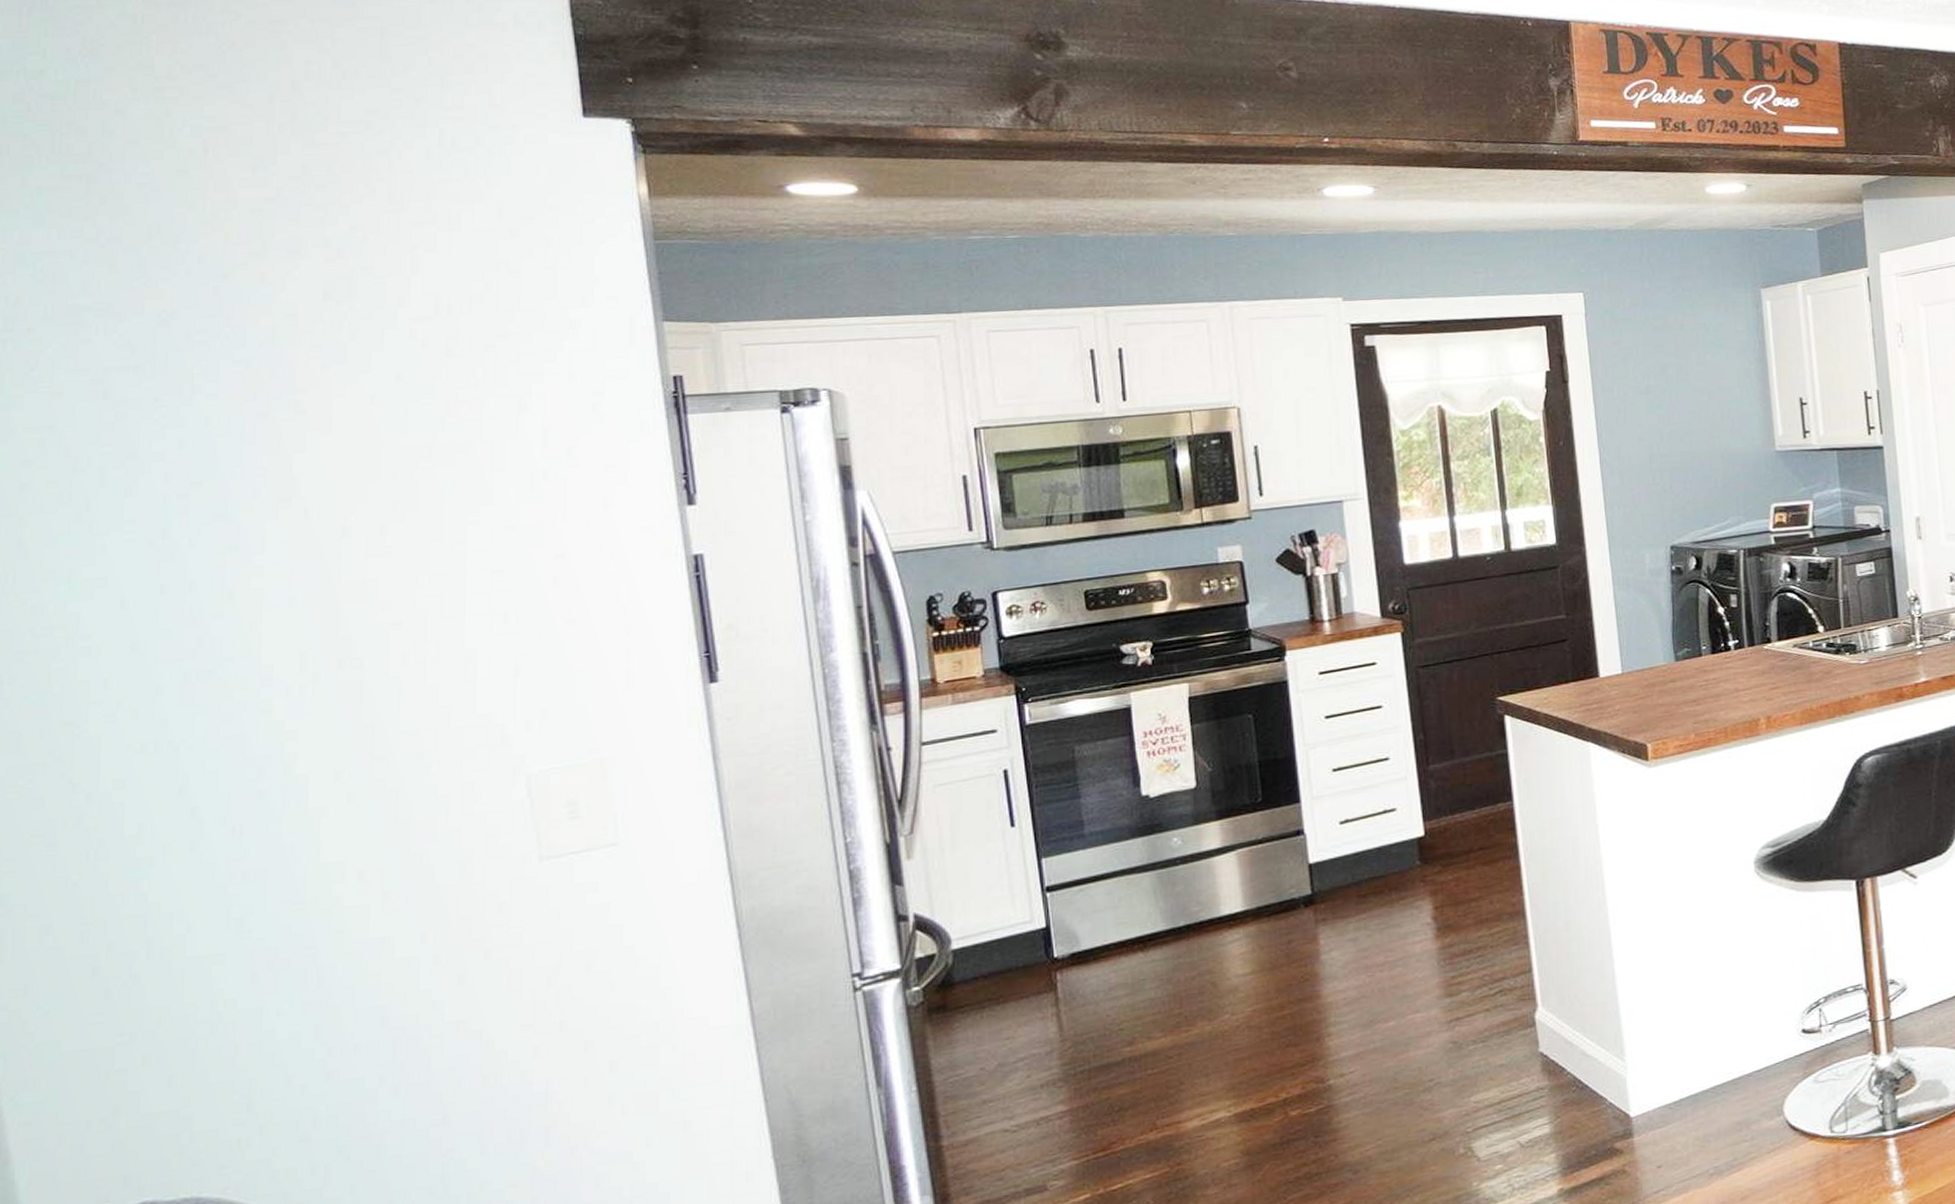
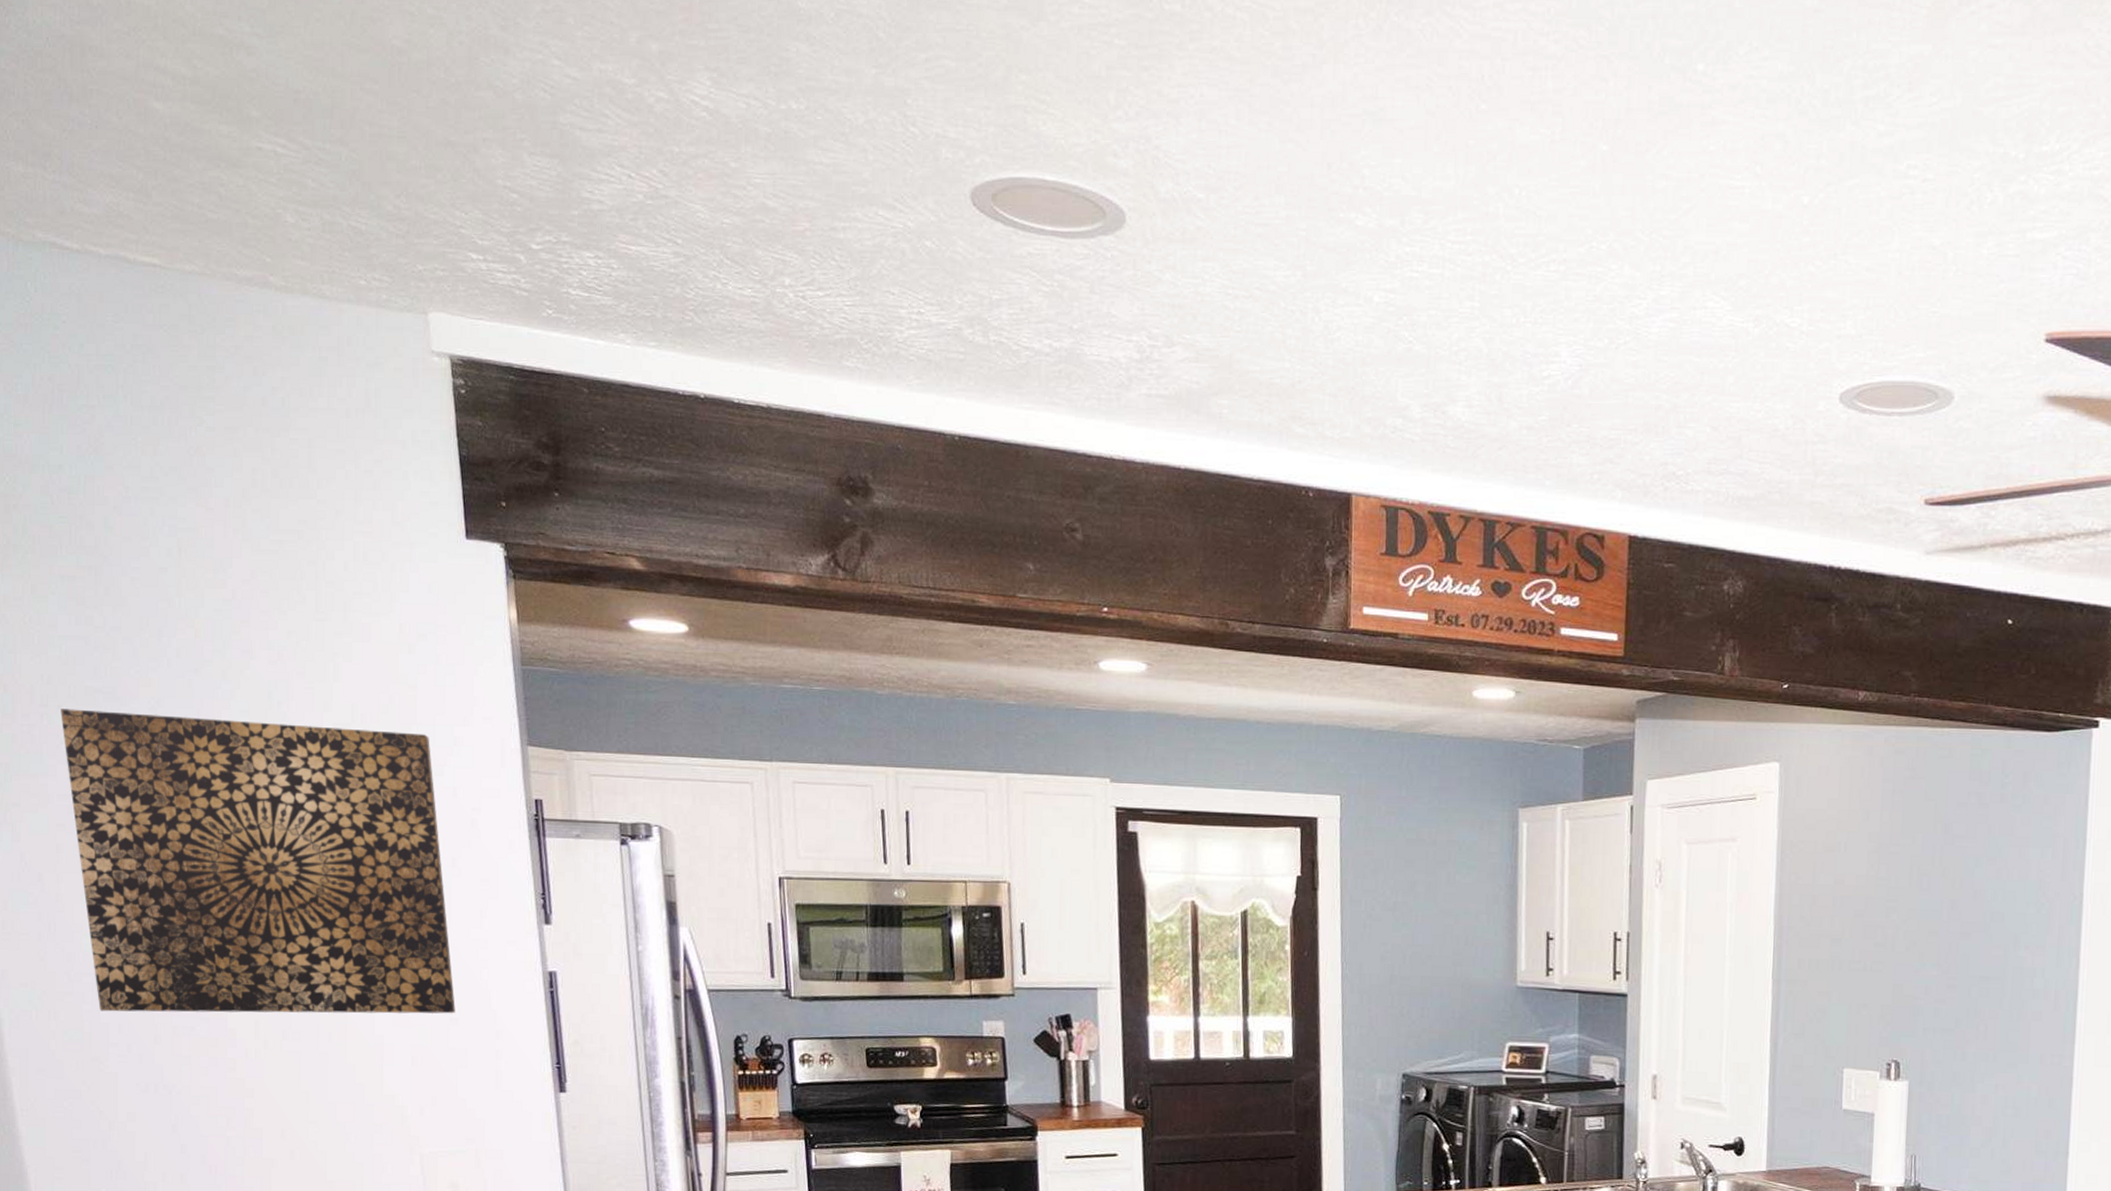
wall art: none [31,320,573,668] -> present [60,709,455,1014]

